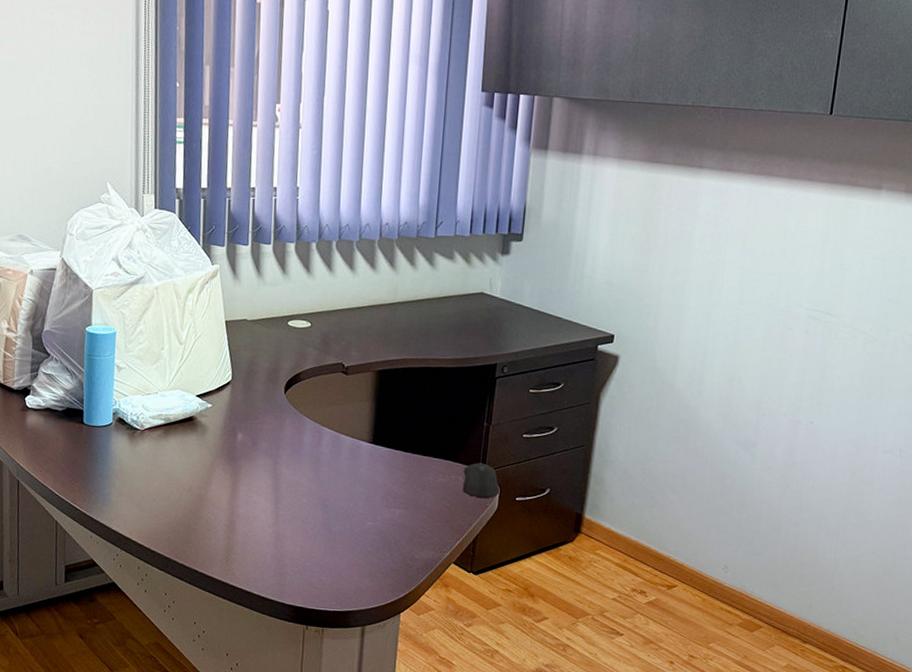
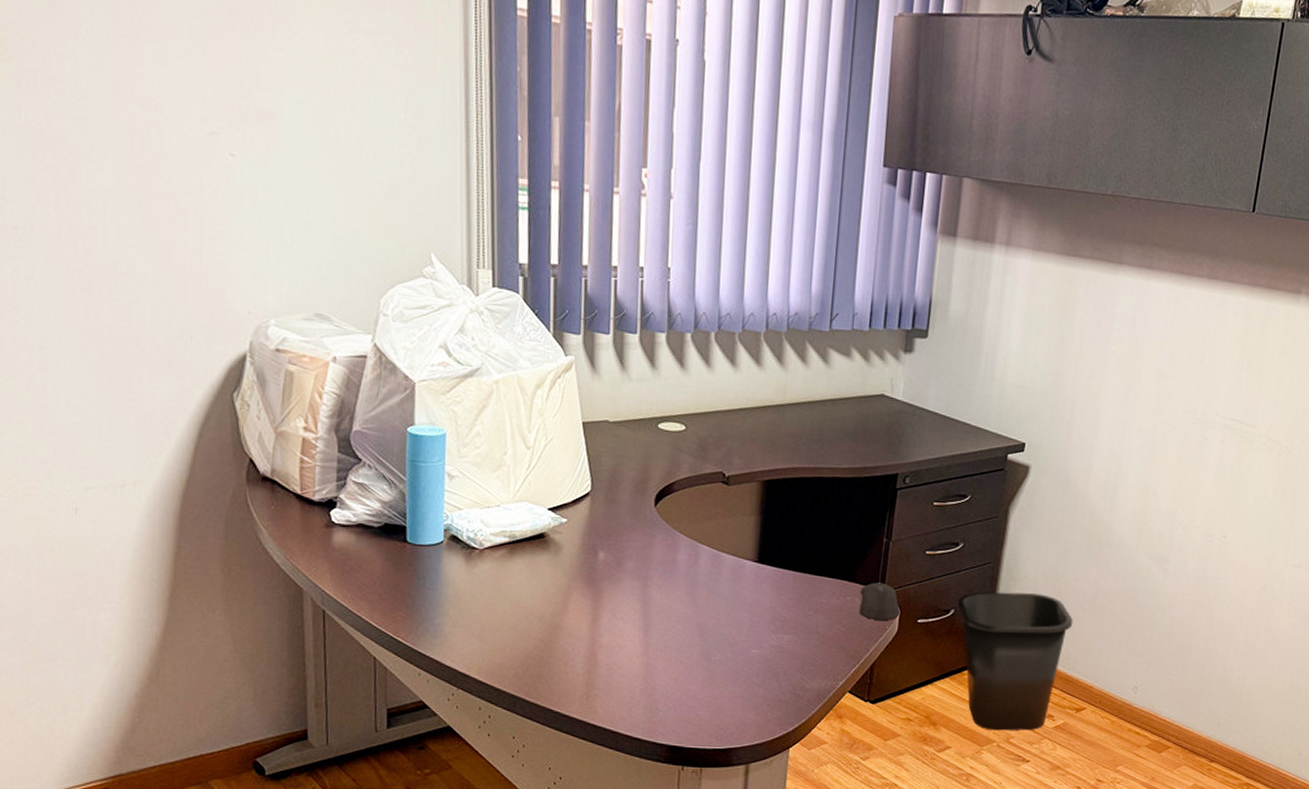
waste bin: none [553,473,663,605] -> present [957,592,1073,731]

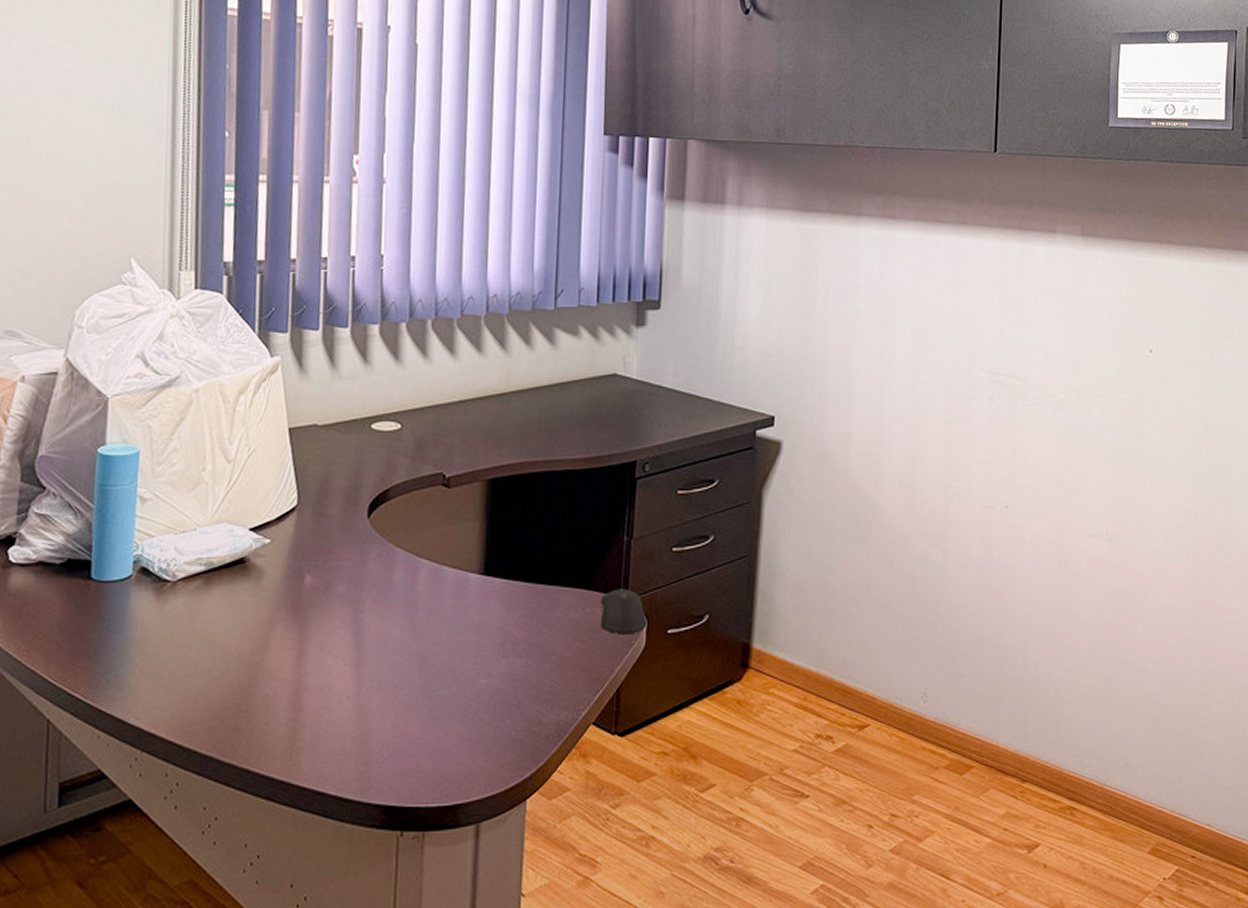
waste bin: present [957,592,1073,731] -> none [711,589,845,760]

